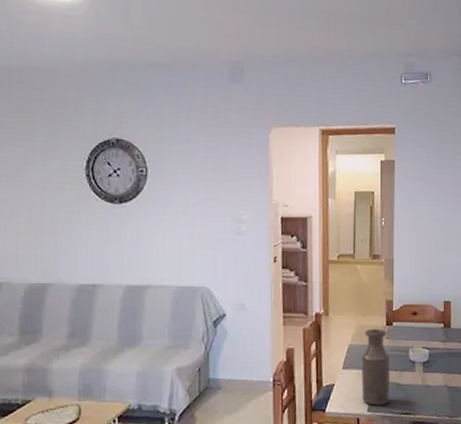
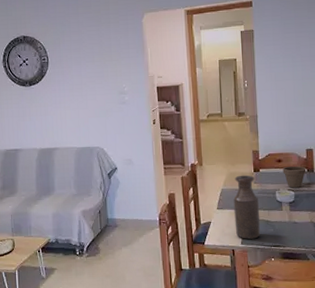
flower pot: none [418,320,443,346] -> present [283,166,307,188]

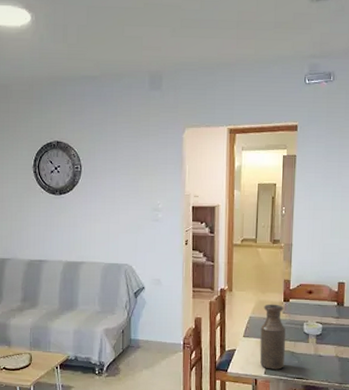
flower pot: present [283,166,307,188] -> none [312,298,336,321]

